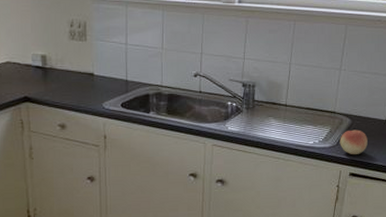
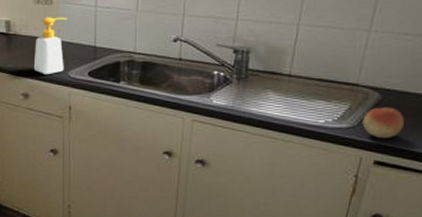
soap bottle: none [69,53,100,107] -> present [33,17,67,75]

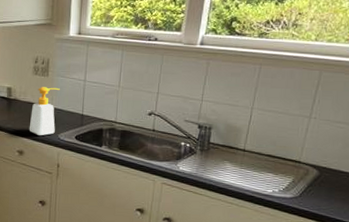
fruit: present [362,107,404,138] -> none [303,182,338,209]

